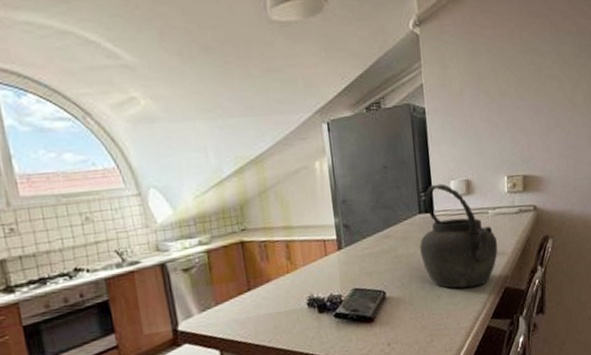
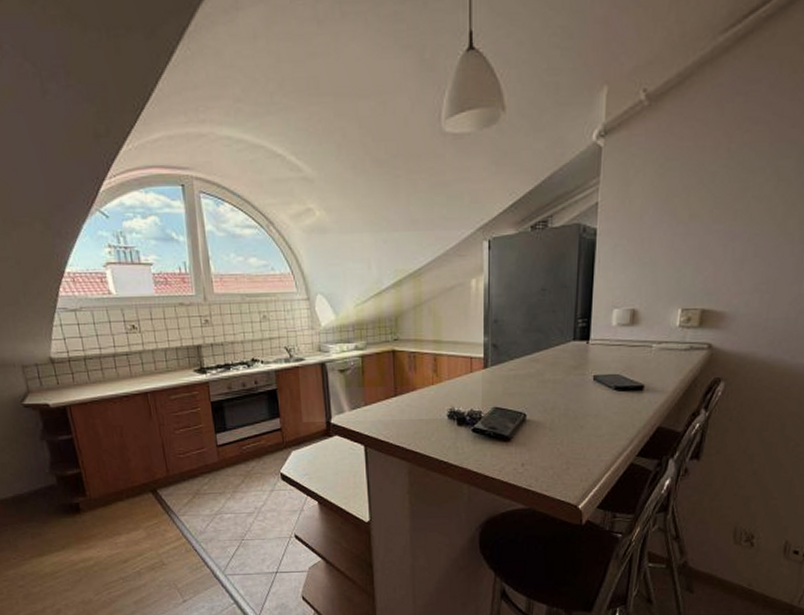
kettle: present [420,183,498,289] -> none [569,311,658,422]

